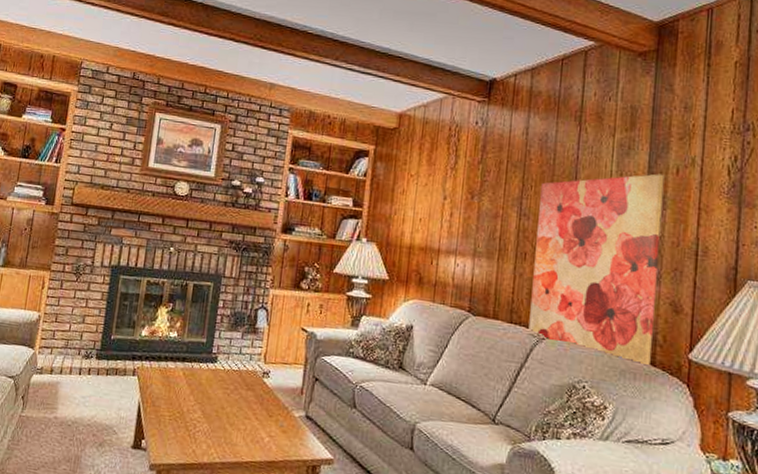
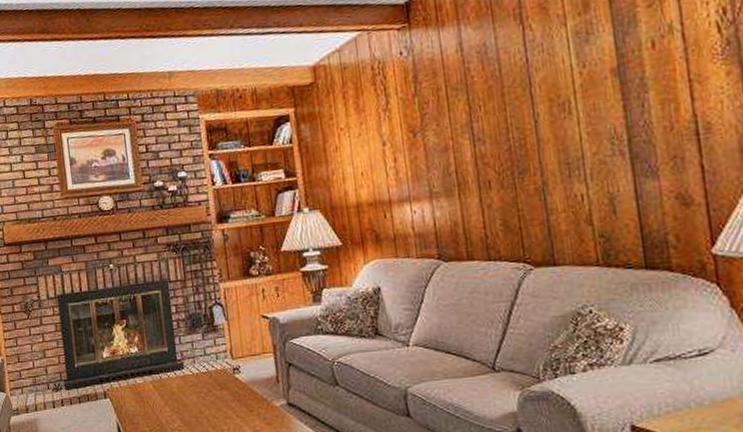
wall art: present [528,173,665,365] -> none [491,52,666,272]

